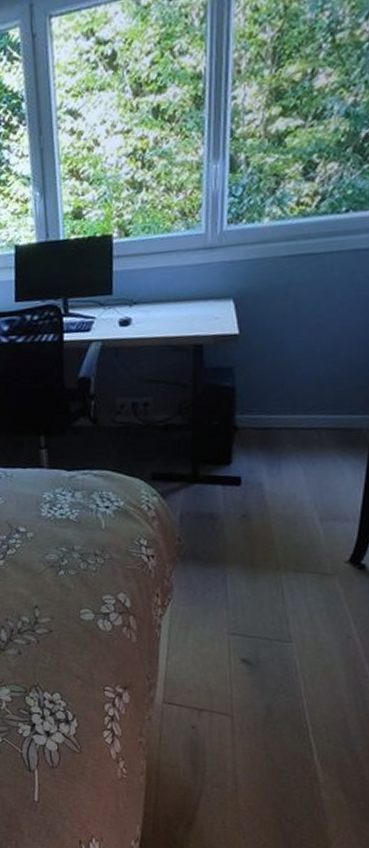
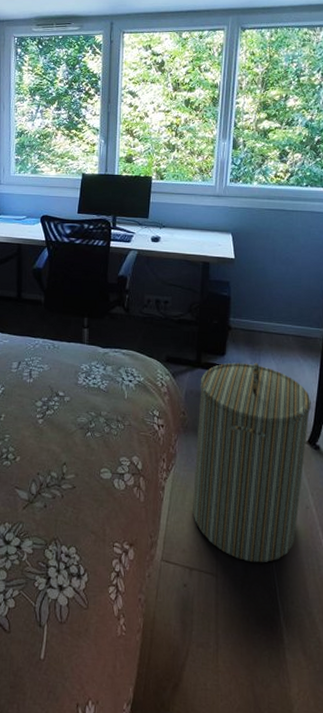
laundry hamper: none [197,468,354,701] -> present [193,362,311,563]

